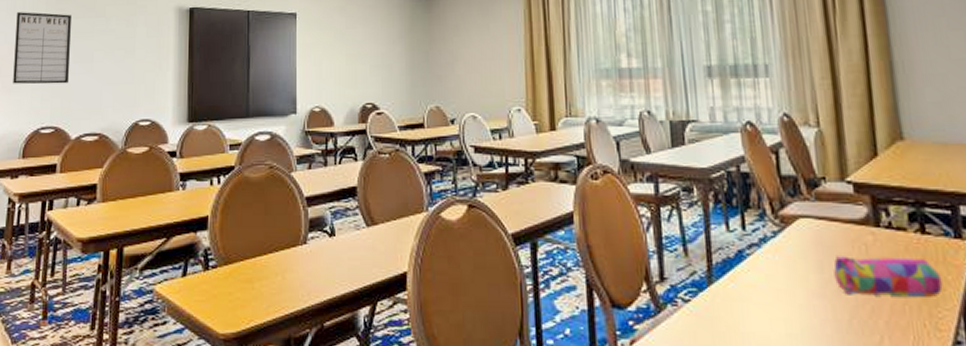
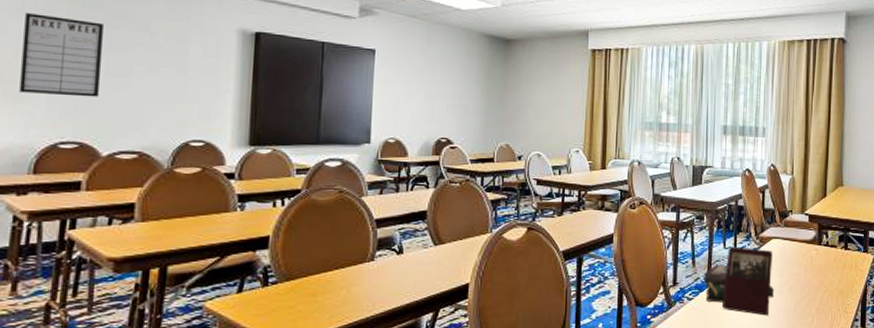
book: none [702,229,814,330] -> present [704,246,775,316]
pencil case: present [833,254,943,297] -> none [789,264,853,292]

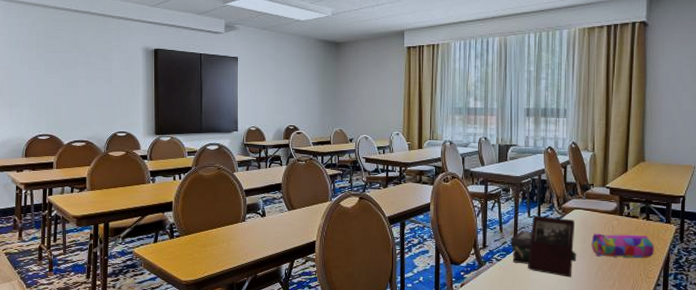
writing board: present [19,13,103,97] -> none [12,45,60,103]
pencil case: none [789,264,853,292] -> present [591,232,655,258]

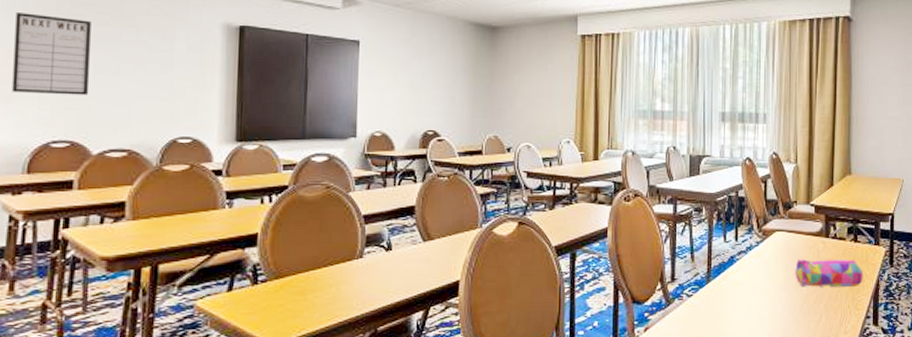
writing board: none [12,45,60,103] -> present [12,13,91,96]
book: present [510,215,577,277] -> none [703,240,780,313]

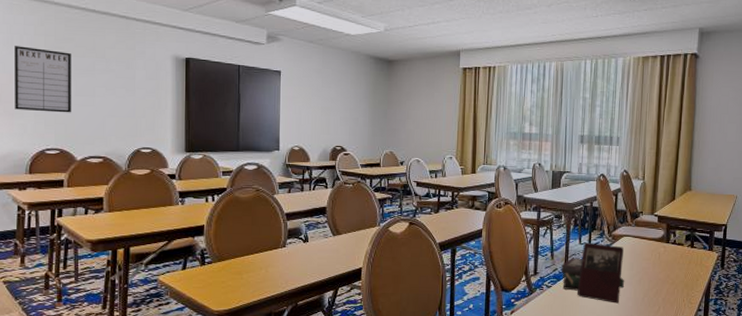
book: none [703,240,780,313] -> present [561,242,625,304]
pencil case: present [795,258,863,287] -> none [638,259,698,284]

